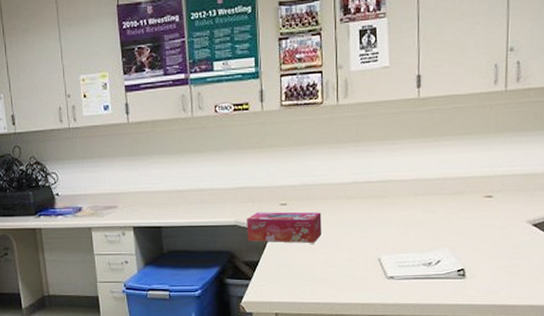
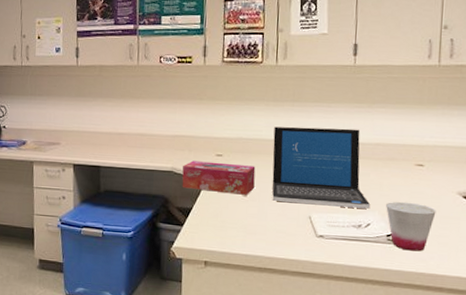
laptop: none [338,165,440,247] -> present [272,126,371,209]
cup: none [456,235,506,284] -> present [386,201,436,252]

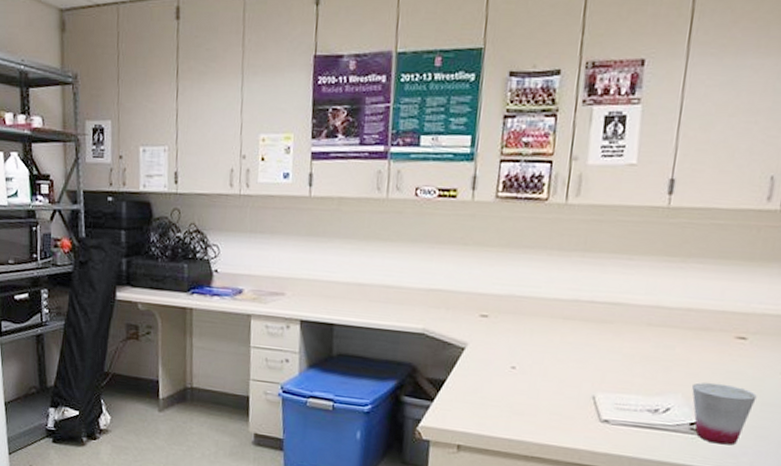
tissue box: present [182,160,256,195] -> none [434,321,530,367]
laptop: present [272,126,371,209] -> none [547,282,673,390]

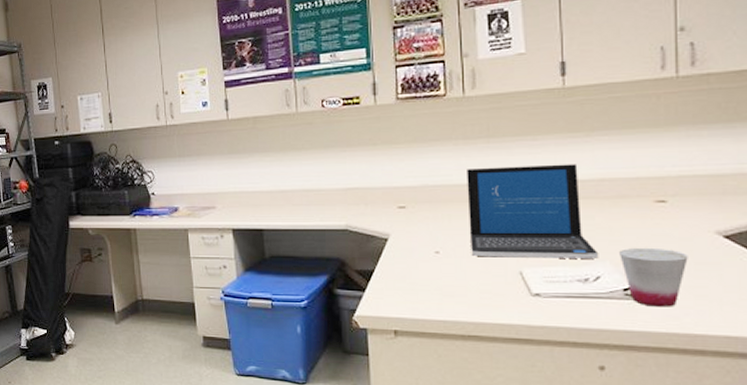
laptop: none [547,282,673,390] -> present [467,164,599,259]

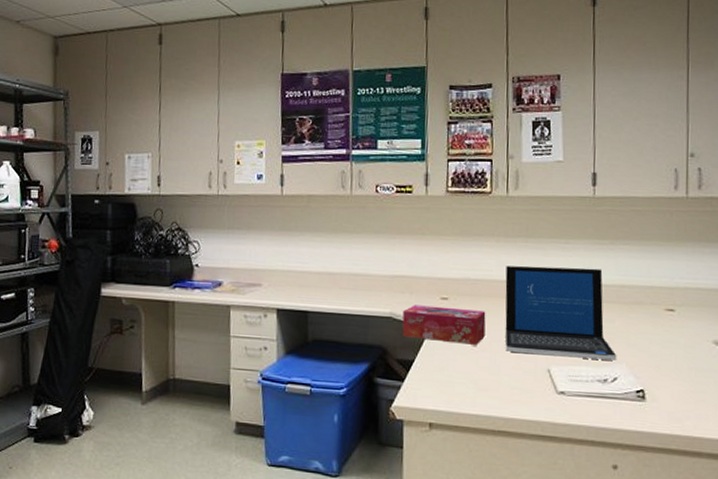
tissue box: none [359,215,448,251] -> present [402,305,486,345]
cup: present [619,247,688,307] -> none [634,351,691,410]

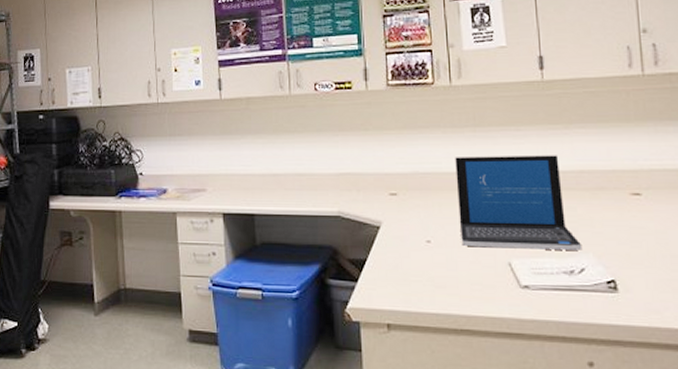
tissue box: present [402,305,486,345] -> none [351,202,439,241]

